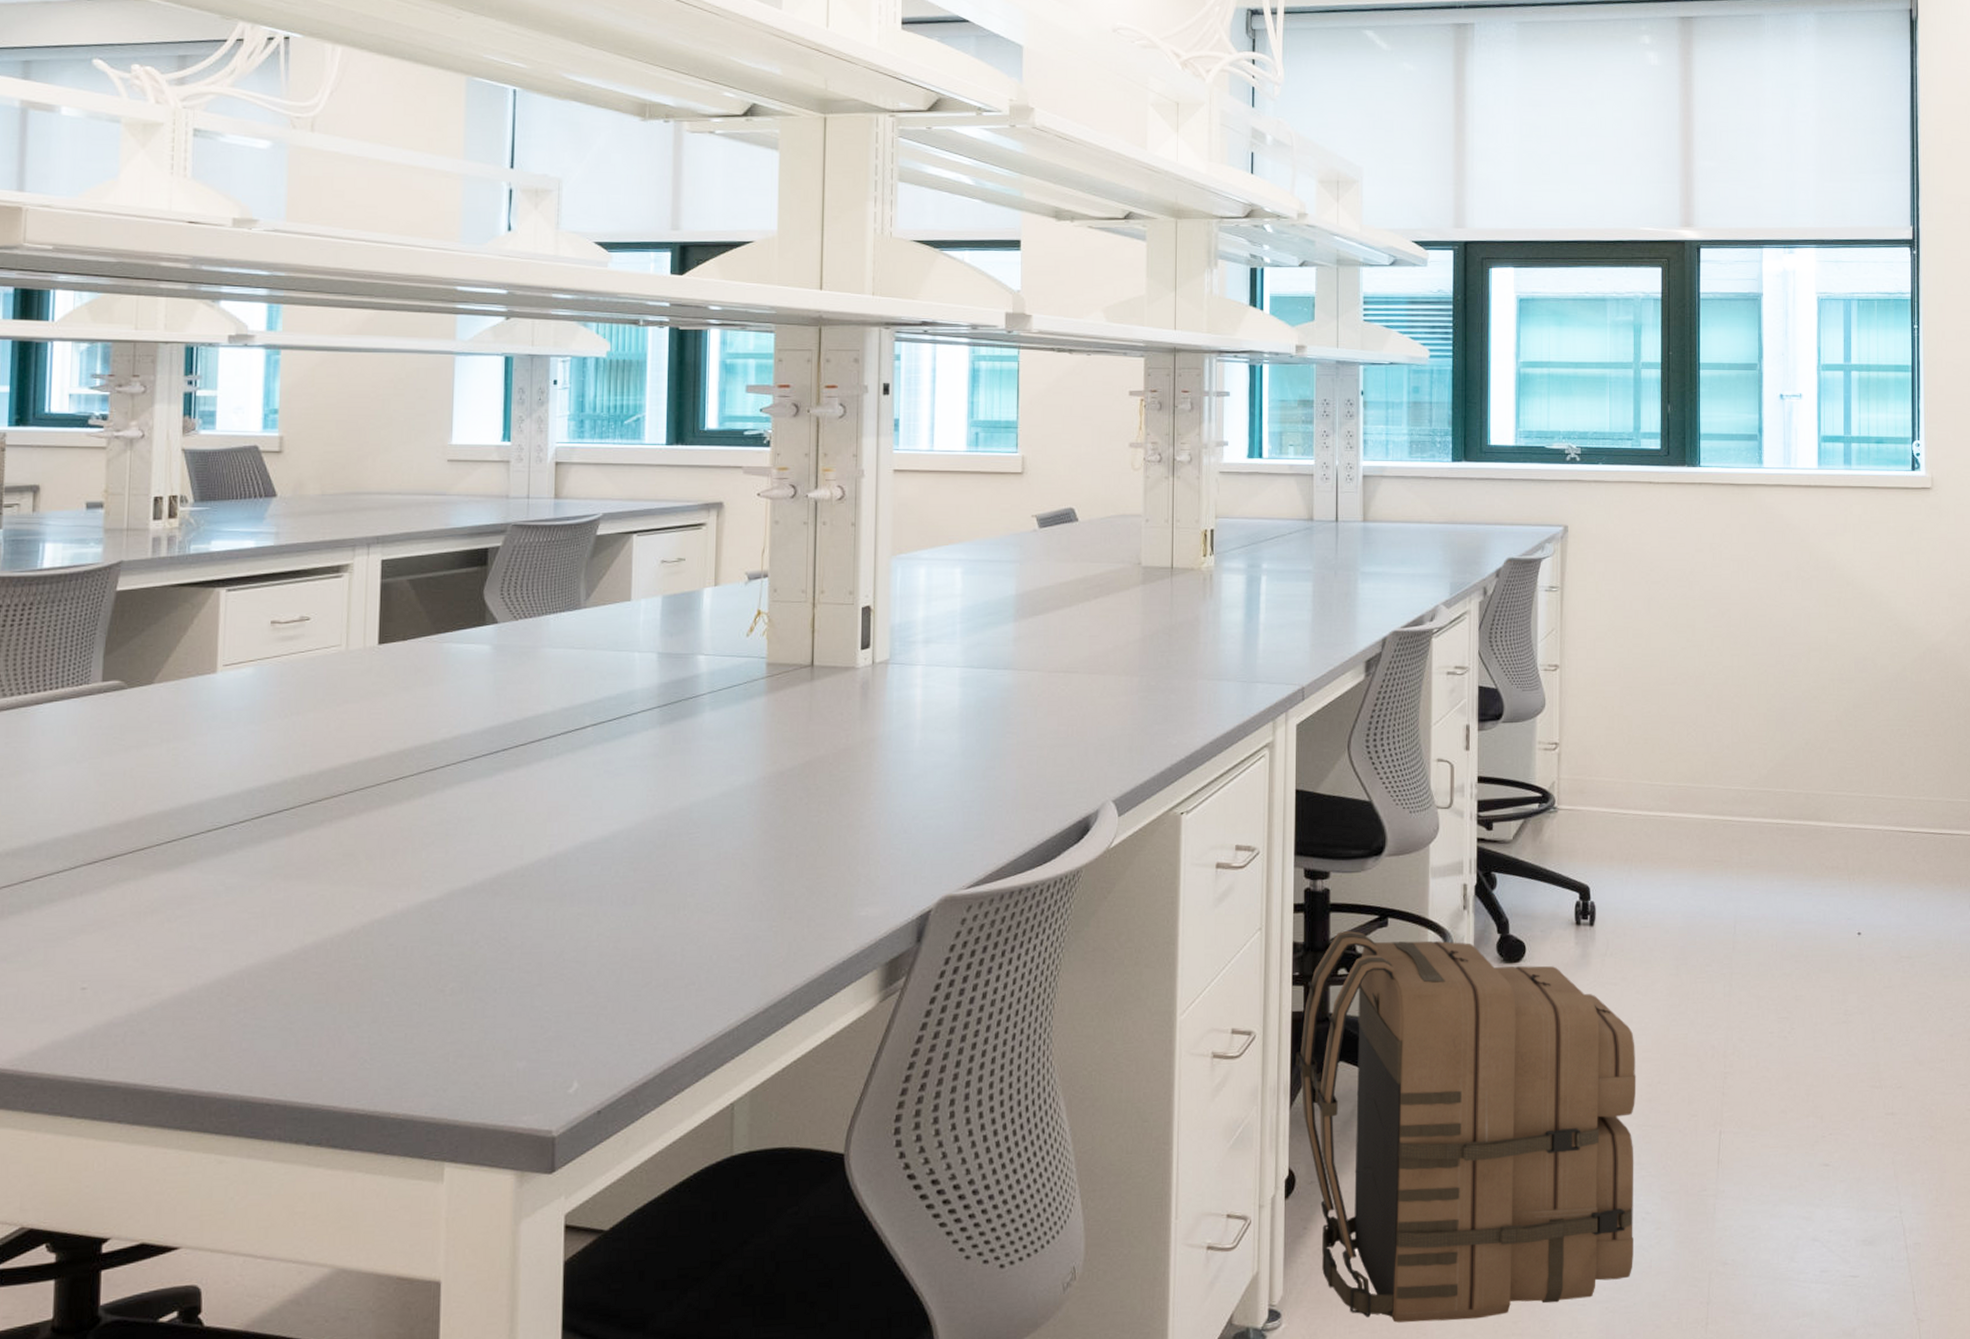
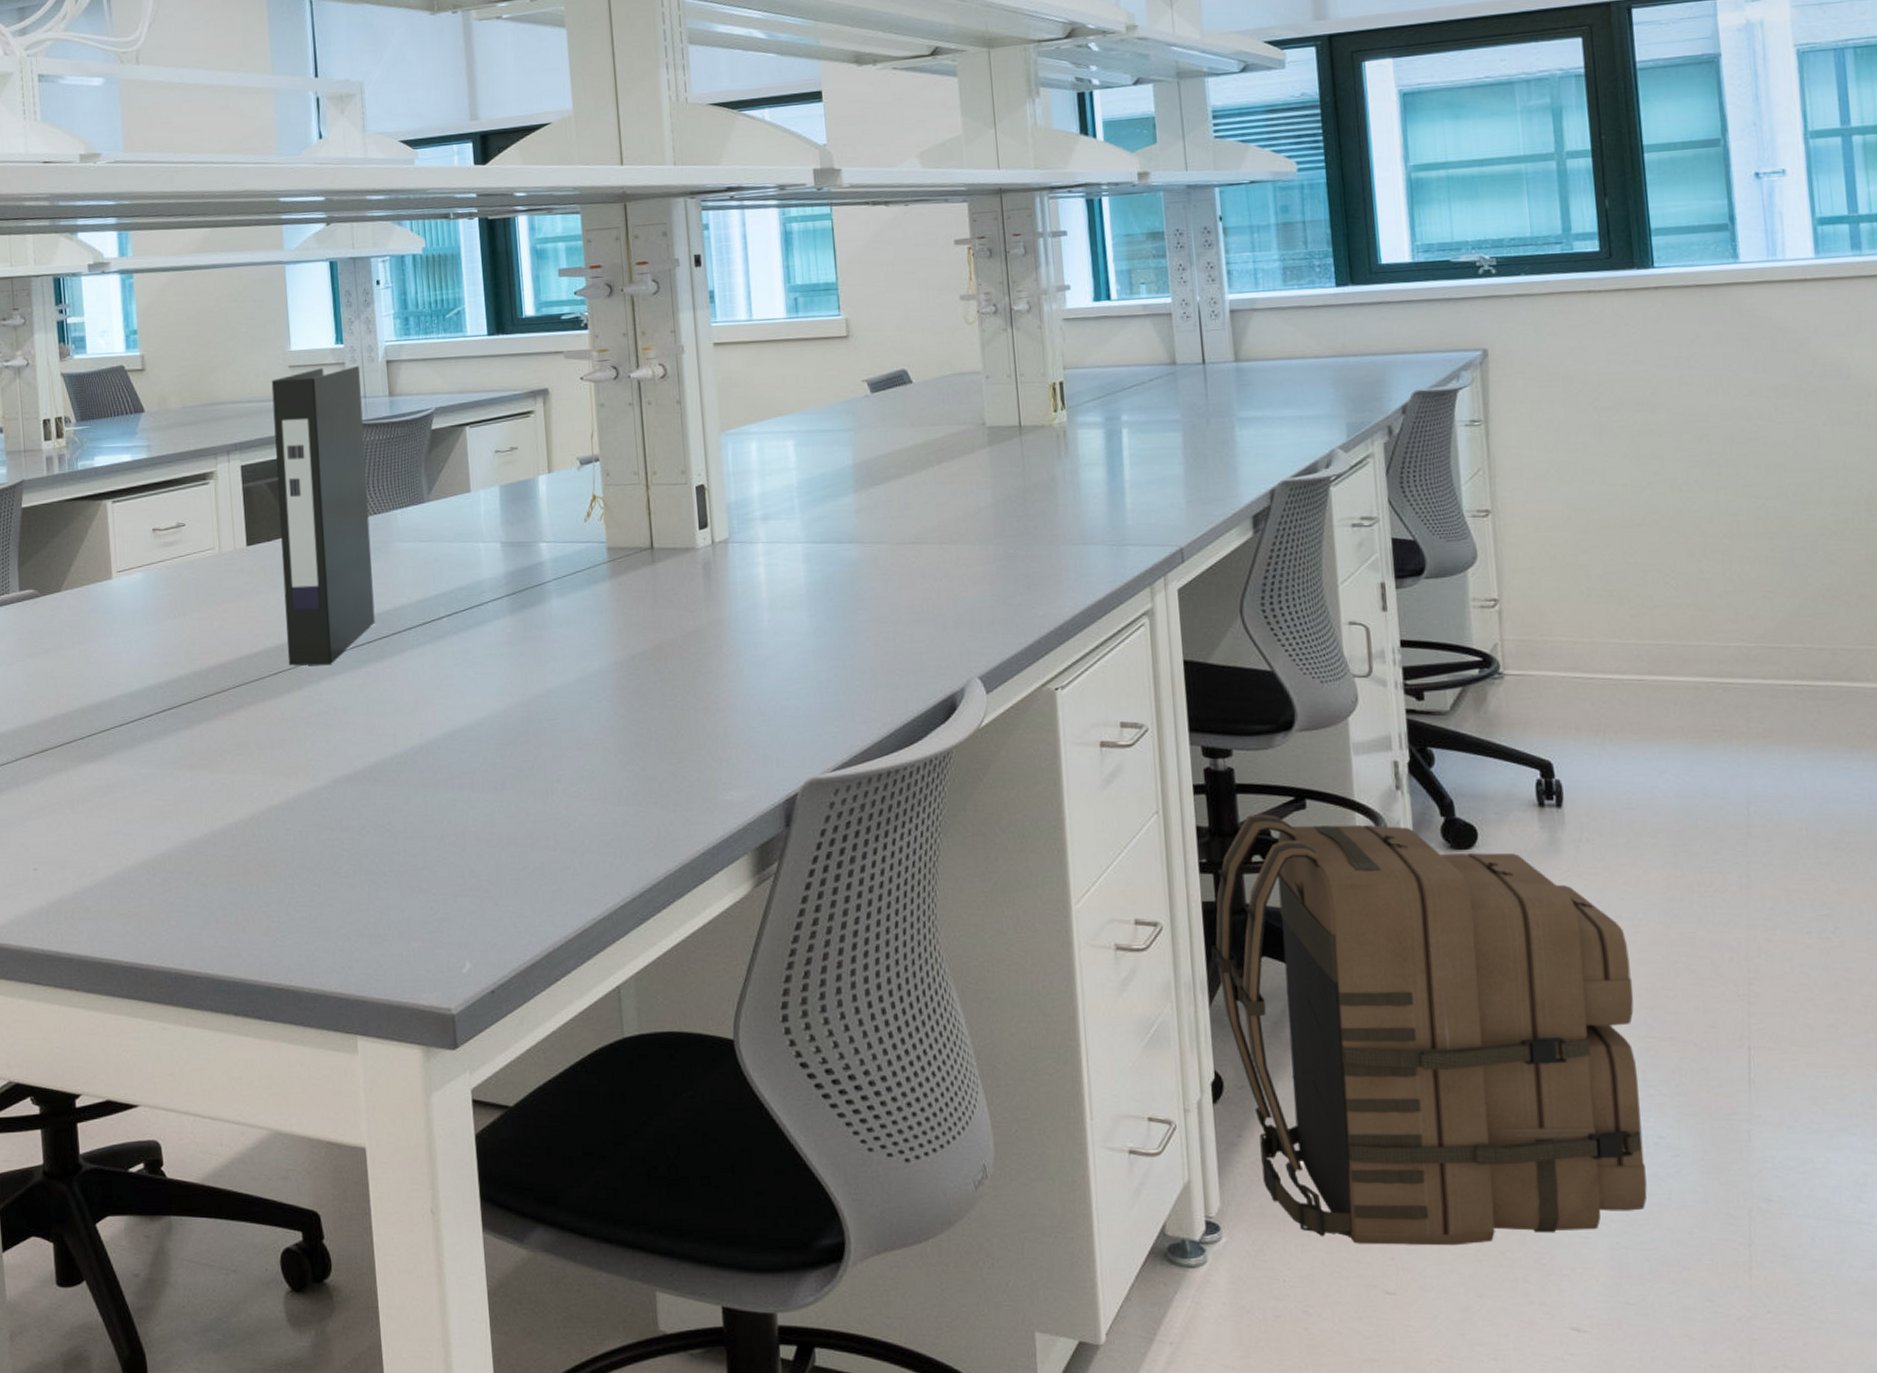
binder: none [411,464,526,772] -> present [271,366,375,666]

